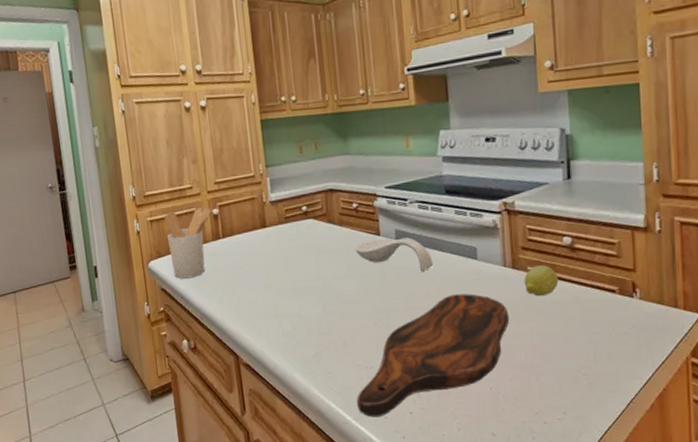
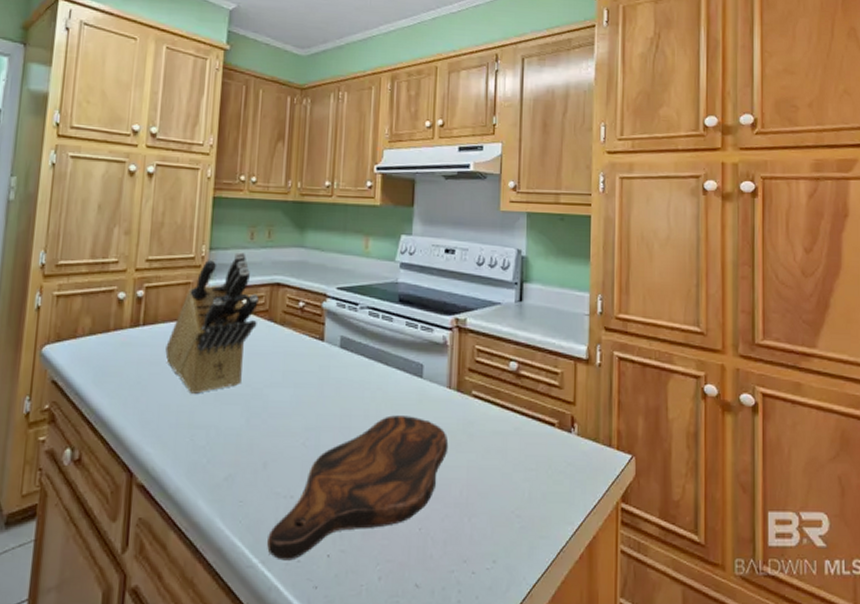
utensil holder: present [164,207,212,279] -> none [72,287,137,371]
knife block: none [245,165,319,290] -> present [165,251,259,394]
spoon rest: present [355,237,433,272] -> none [294,345,376,387]
fruit: present [524,265,559,297] -> none [467,390,502,425]

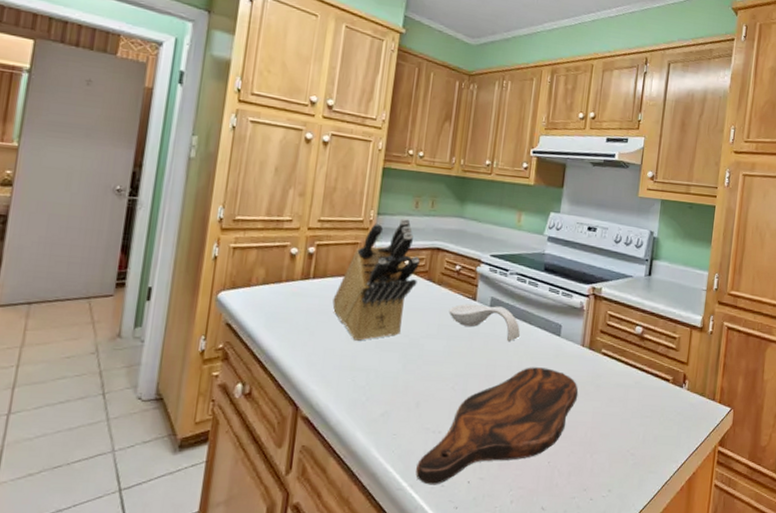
spoon rest: none [294,345,376,387] -> present [449,304,520,342]

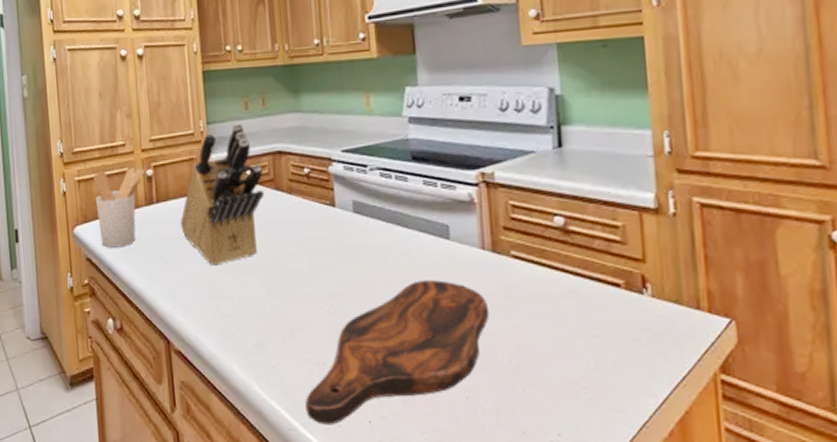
utensil holder: none [246,241,308,316] -> present [93,167,146,248]
spoon rest: present [449,304,520,342] -> none [306,210,397,252]

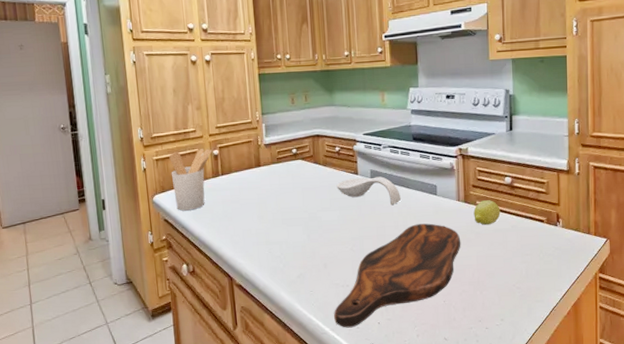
knife block: present [180,122,264,265] -> none [241,113,306,221]
spoon rest: none [306,210,397,252] -> present [336,176,401,206]
fruit: none [506,250,550,288] -> present [473,200,501,226]

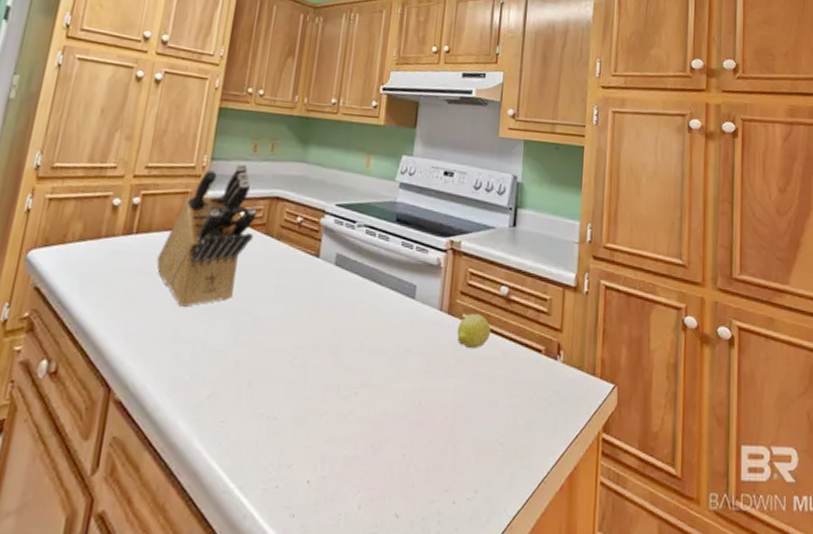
utensil holder: present [169,148,213,211] -> none [58,191,133,279]
knife block: none [241,113,306,221] -> present [156,163,257,307]
cutting board: present [334,223,461,328] -> none [245,336,437,486]
spoon rest: present [336,176,401,206] -> none [288,261,369,306]

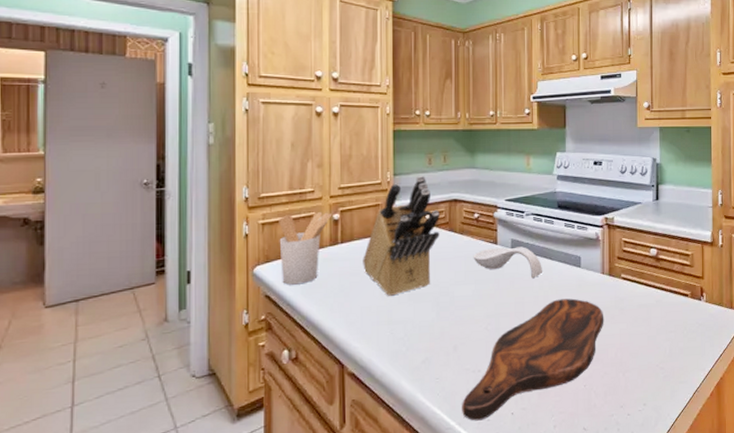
utensil holder: none [58,191,133,279] -> present [279,212,333,285]
cutting board: none [245,336,437,486] -> present [462,298,604,421]
spoon rest: none [288,261,369,306] -> present [473,246,542,279]
fruit: present [457,314,491,349] -> none [618,273,645,301]

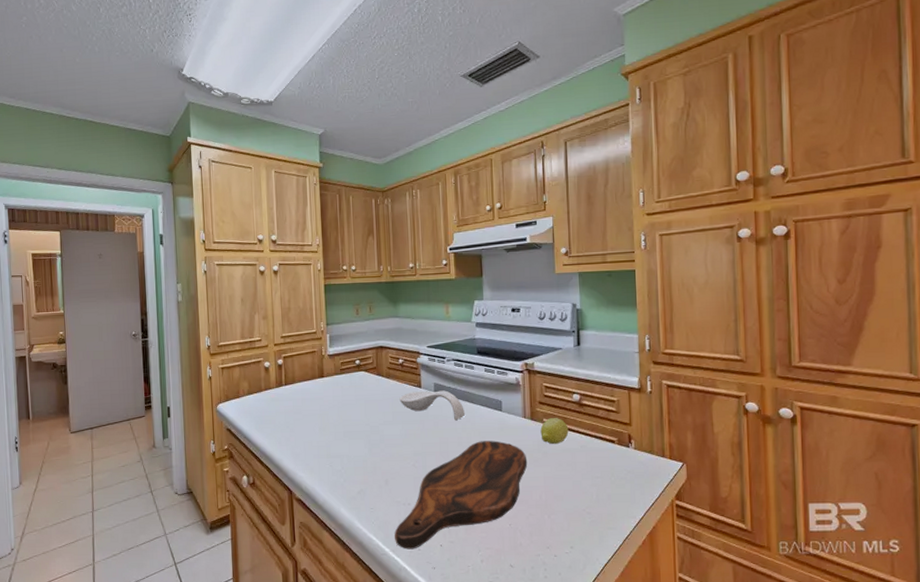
utensil holder: present [279,212,333,285] -> none [234,358,277,421]
knife block: present [363,175,440,296] -> none [303,324,369,433]
fruit: none [618,273,645,301] -> present [540,418,569,445]

